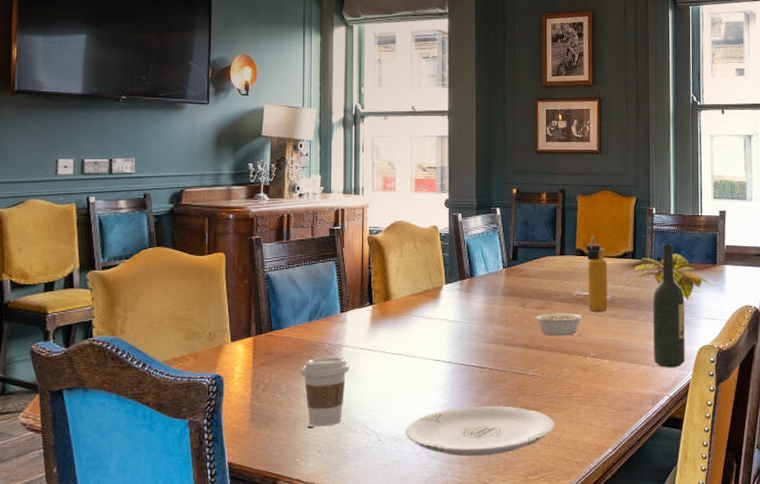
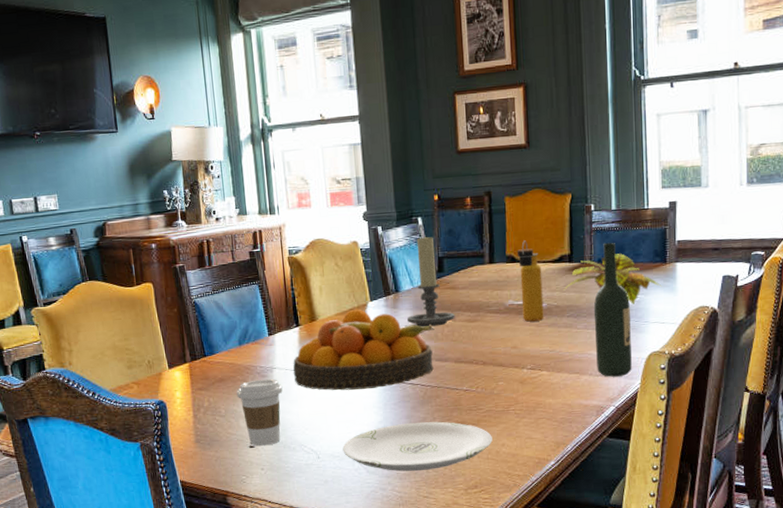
fruit bowl: none [362,291,504,371] -> present [293,309,434,391]
candle holder: none [480,226,526,312] -> present [407,236,455,327]
legume: present [535,313,584,337] -> none [466,325,518,350]

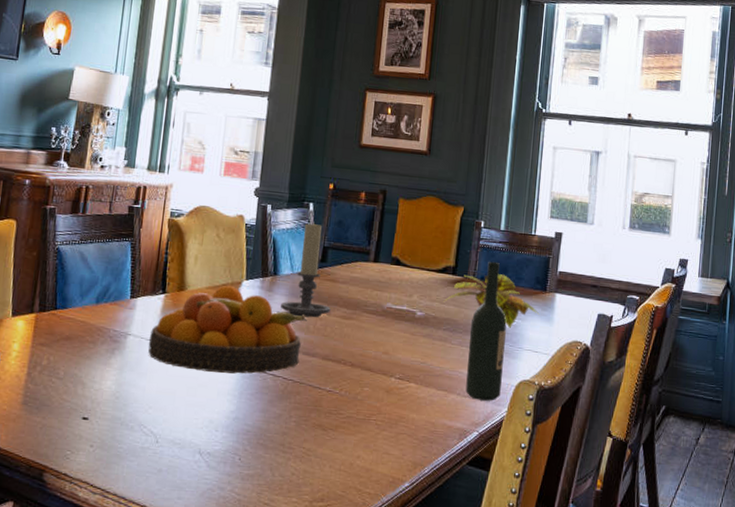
coffee cup: present [236,378,283,447] -> none [81,344,134,420]
plate: present [342,421,492,472] -> none [185,417,348,474]
water bottle: present [516,240,544,322] -> none [398,245,425,330]

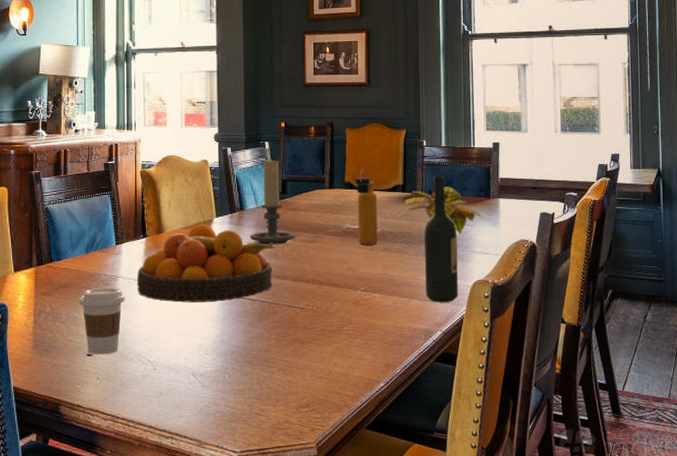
coffee cup: none [81,344,134,420] -> present [79,287,125,355]
water bottle: none [398,245,425,330] -> present [355,169,378,245]

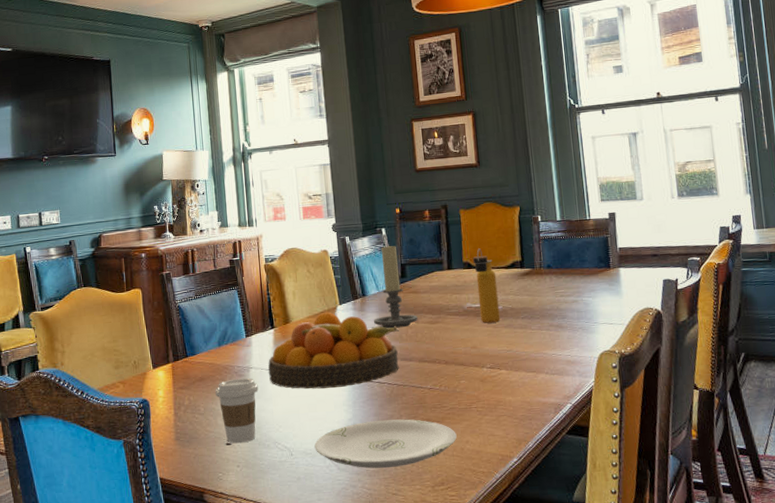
plate: none [179,338,325,387] -> present [314,419,457,469]
plant: present [397,187,486,235] -> none [517,260,608,307]
wine bottle: present [424,176,458,303] -> none [546,249,586,376]

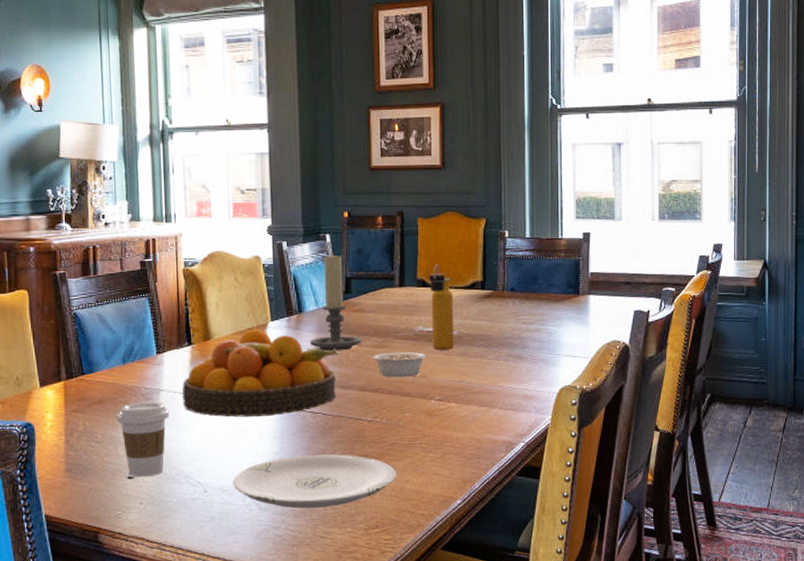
legume: none [428,326,477,350] -> present [372,351,427,378]

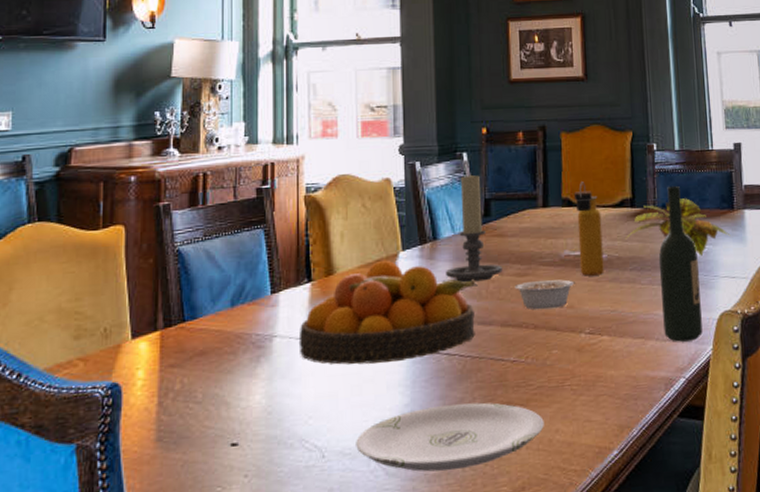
coffee cup: present [117,401,169,477] -> none [221,350,283,444]
plant: none [475,283,575,336] -> present [625,198,731,256]
wine bottle: none [506,270,543,411] -> present [659,185,703,342]

